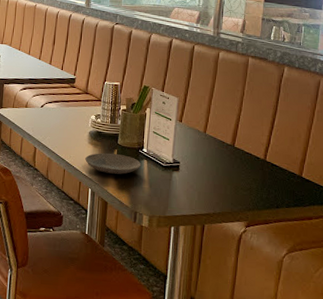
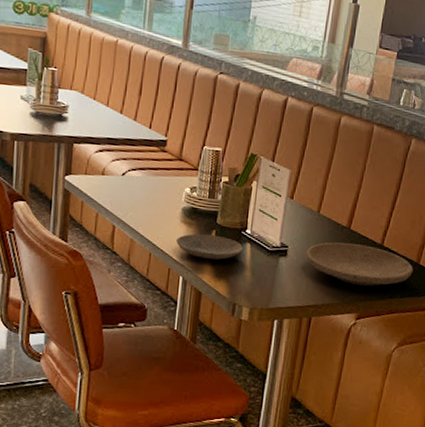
plate: none [195,158,297,197] -> present [305,242,414,287]

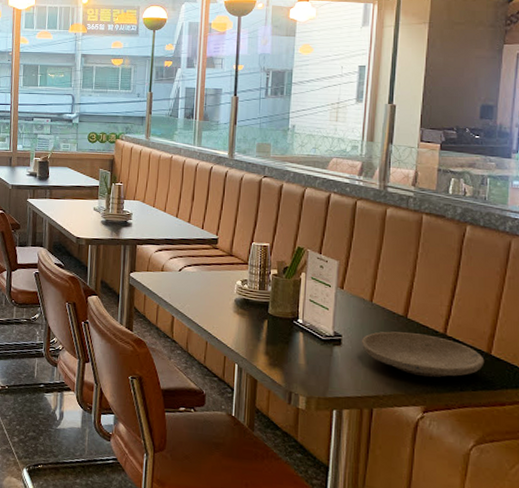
plate: present [176,233,244,260] -> none [230,323,296,349]

